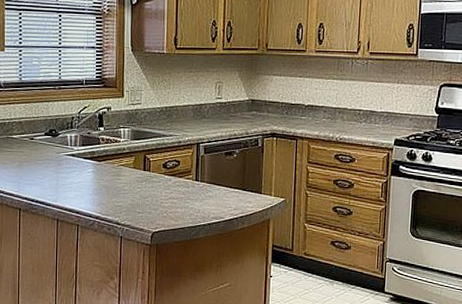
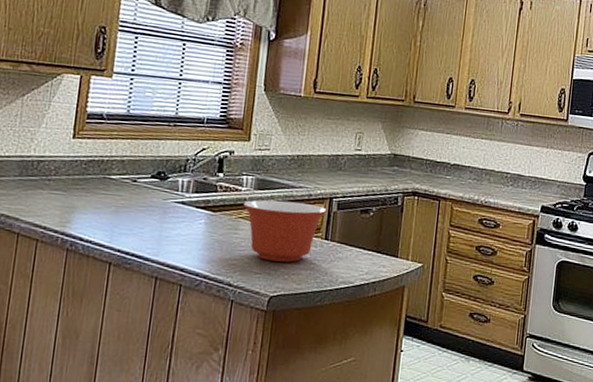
mixing bowl: none [123,148,195,202] -> present [243,200,327,262]

